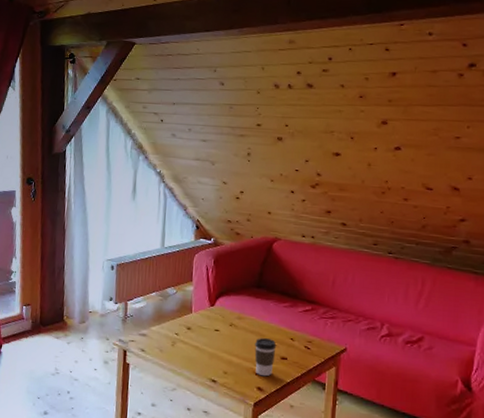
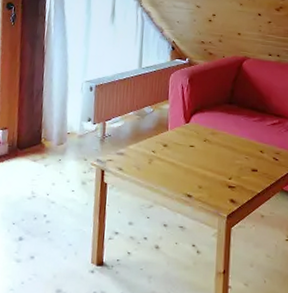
coffee cup: present [254,338,277,377] -> none [227,152,248,189]

